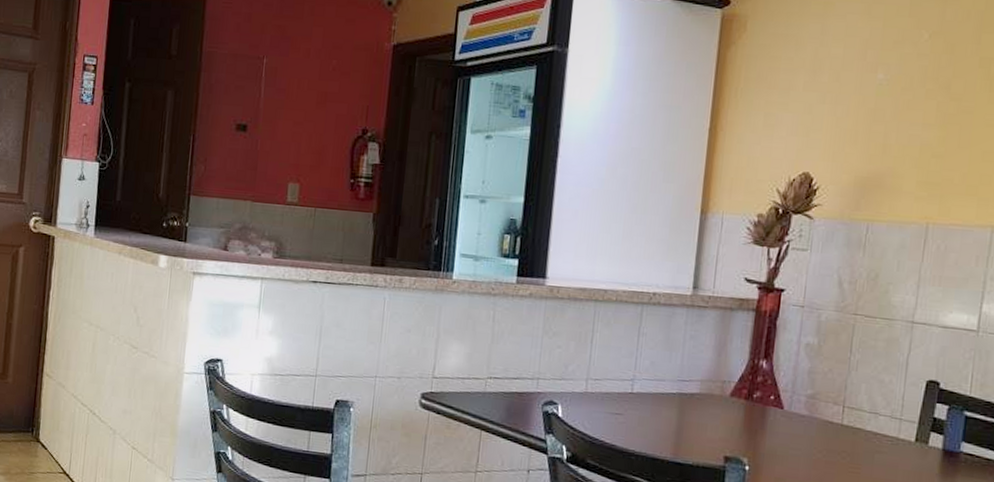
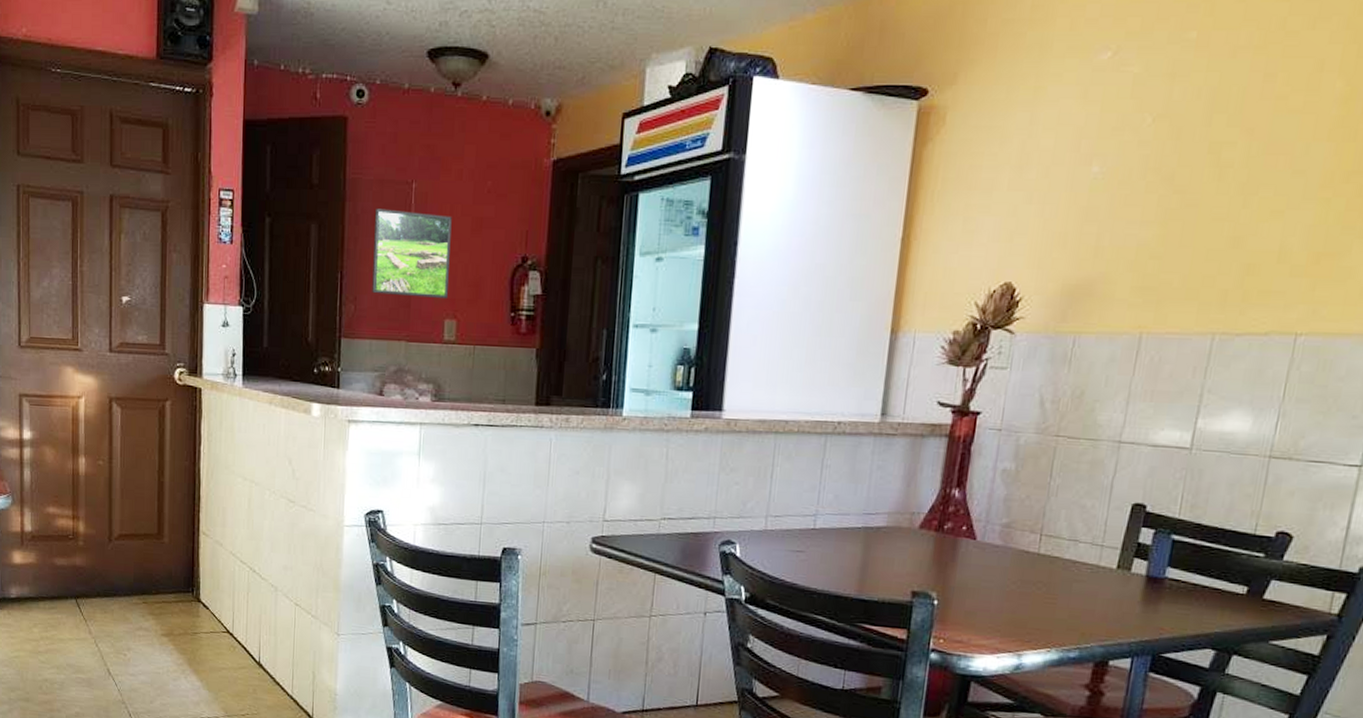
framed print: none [221,79,299,164] -> present [372,208,452,299]

